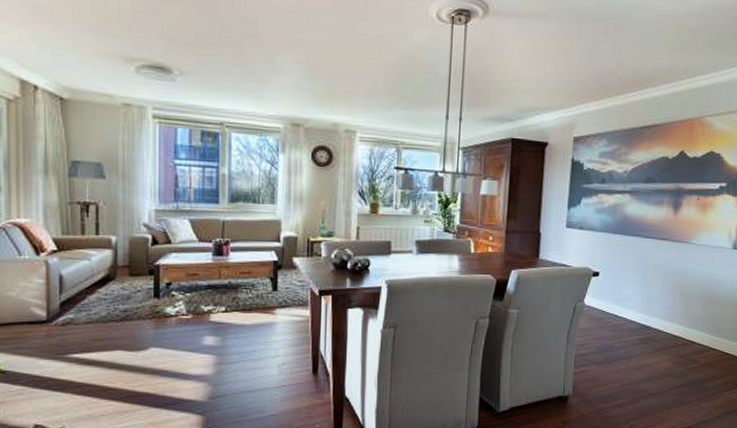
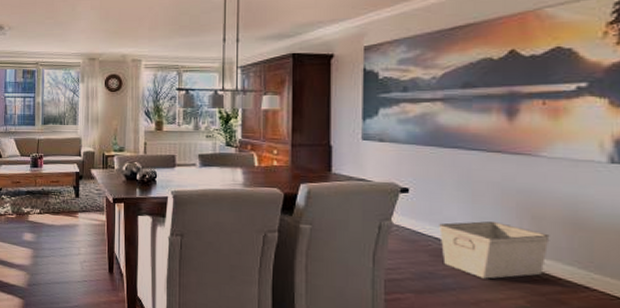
storage bin: none [618,299,692,347] -> present [439,221,550,279]

